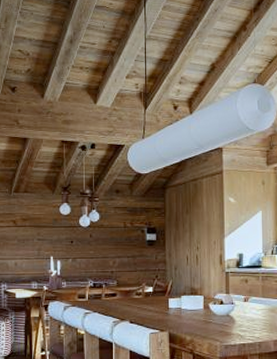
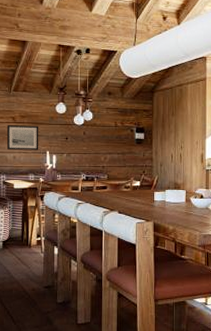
wall art: none [7,229,42,256] -> present [6,125,39,150]

